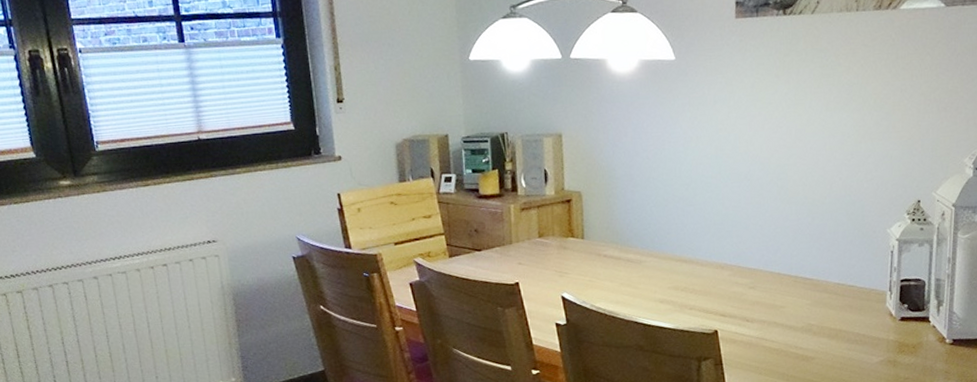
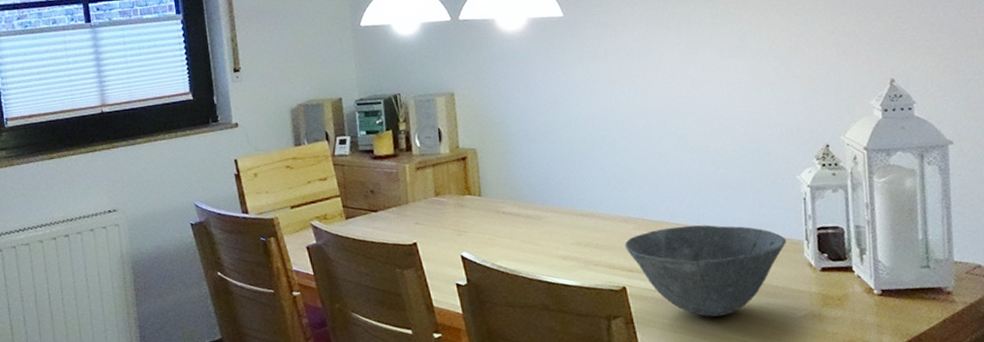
bowl: none [719,273,872,361] -> present [624,225,787,317]

